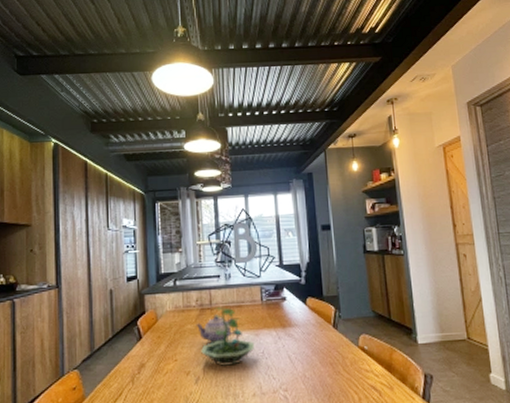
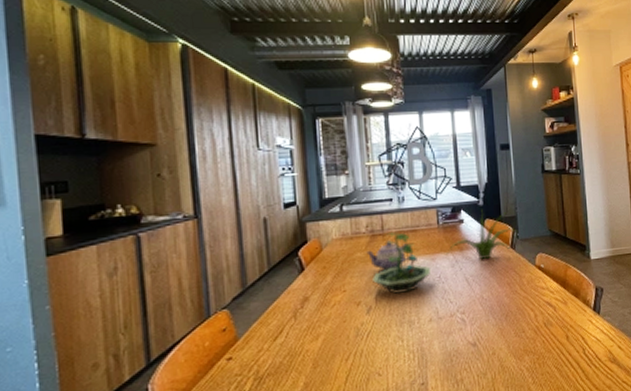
plant: none [270,289,341,338] -> present [446,210,519,260]

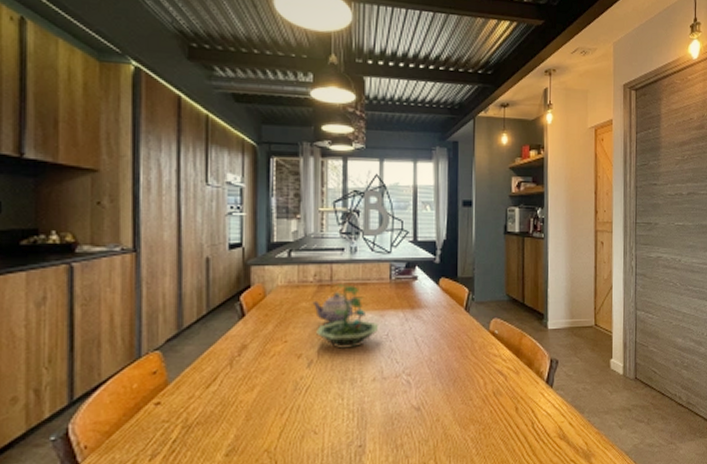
plant: present [446,210,519,260] -> none [397,268,474,321]

